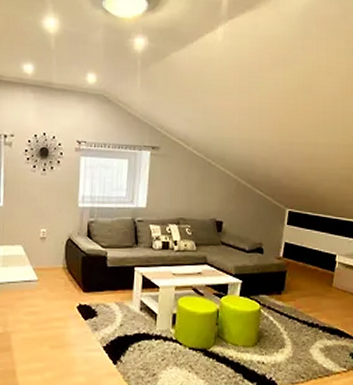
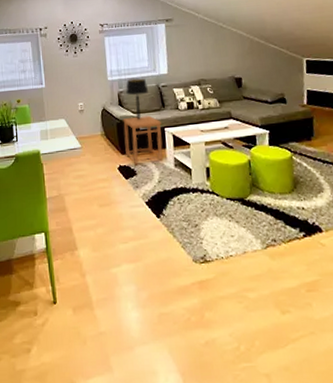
side table: none [87,251,132,306] -> present [122,115,163,166]
table lamp: none [97,207,122,255] -> present [126,77,148,120]

